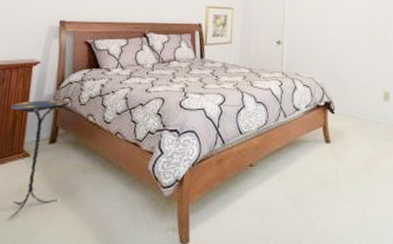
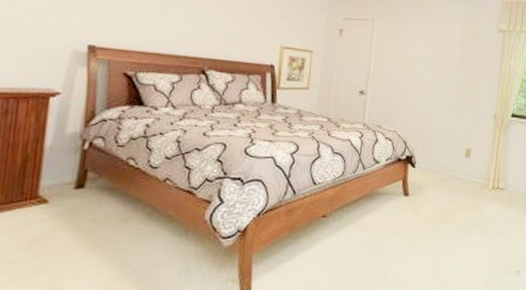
side table: present [9,100,71,217] -> none [18,138,105,271]

